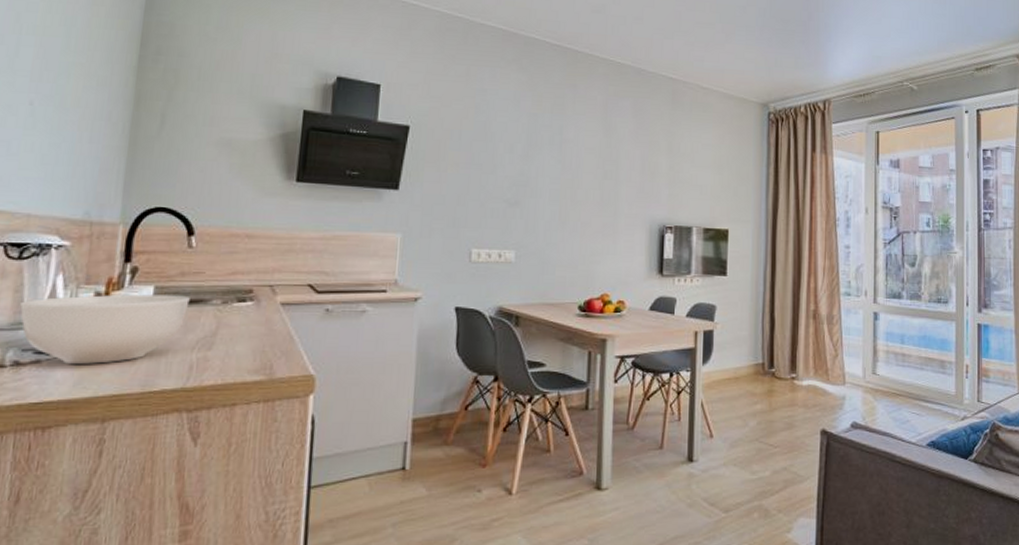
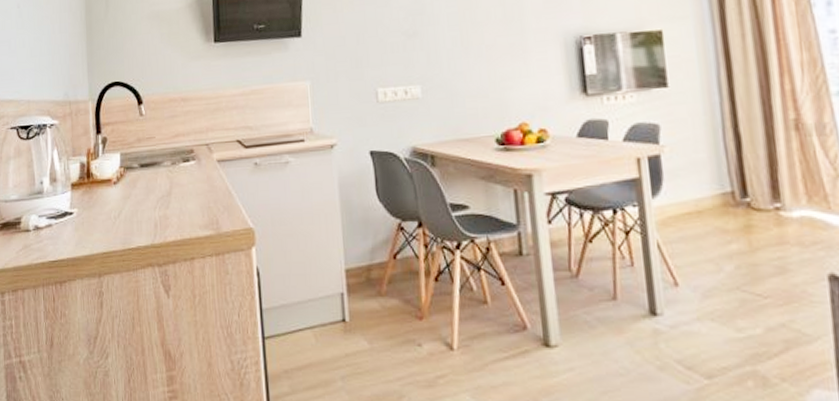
bowl: present [19,294,190,364] -> none [32,159,147,226]

